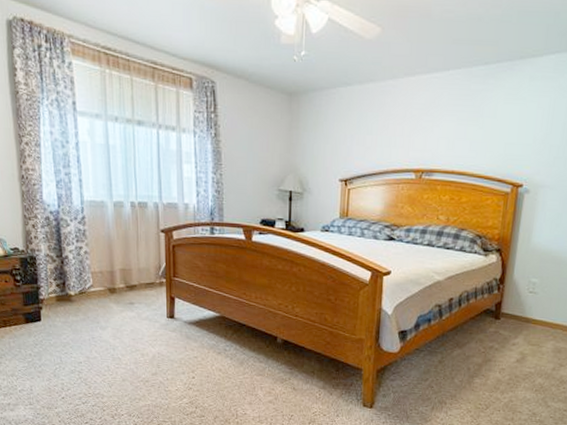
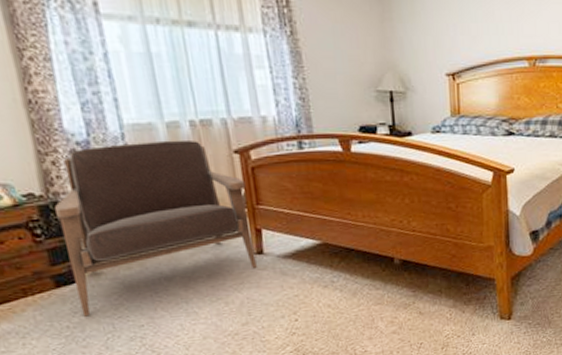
armchair: none [31,216,168,349] -> present [55,140,257,317]

